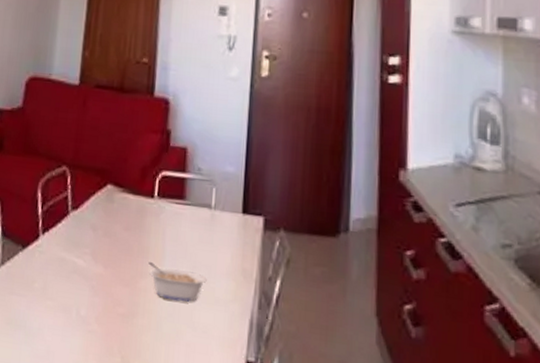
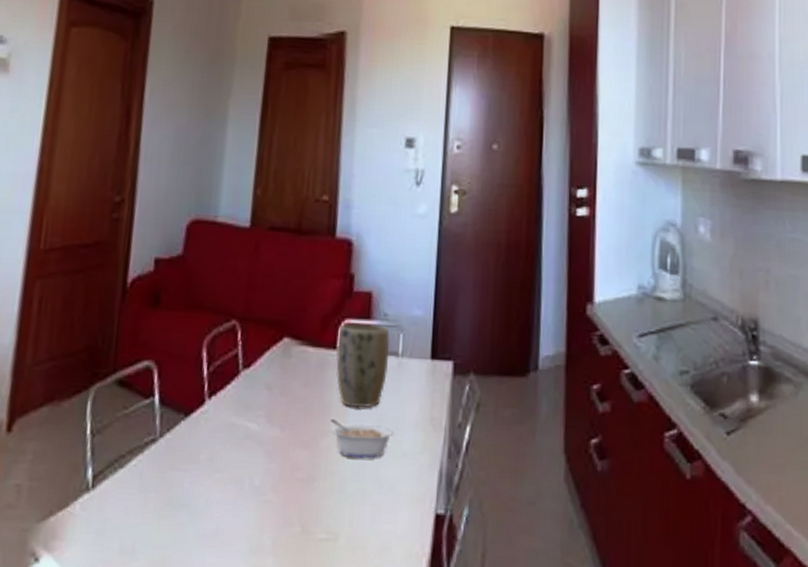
plant pot: none [154,176,204,254] -> present [336,324,391,408]

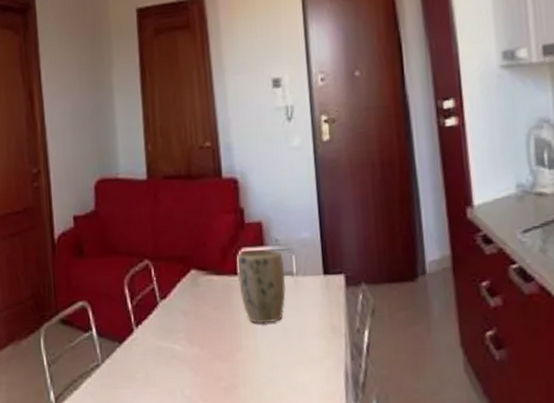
legume: present [329,419,394,459] -> none [241,335,299,367]

